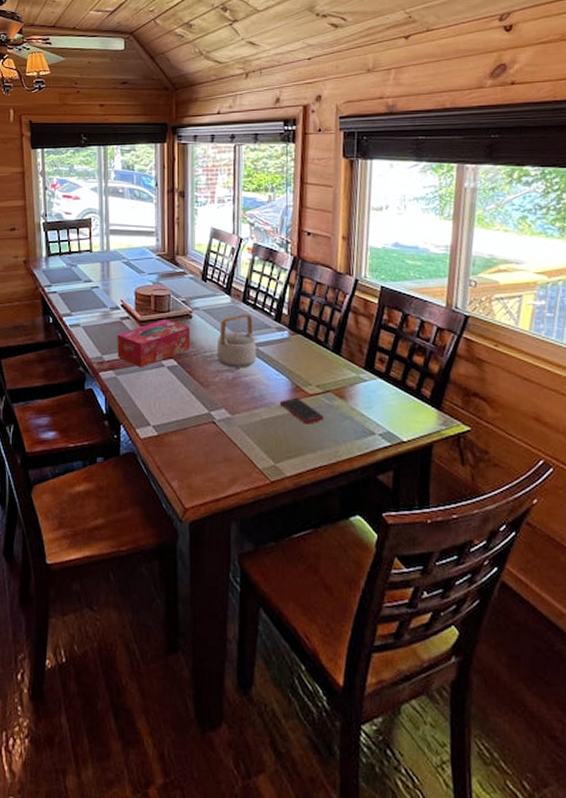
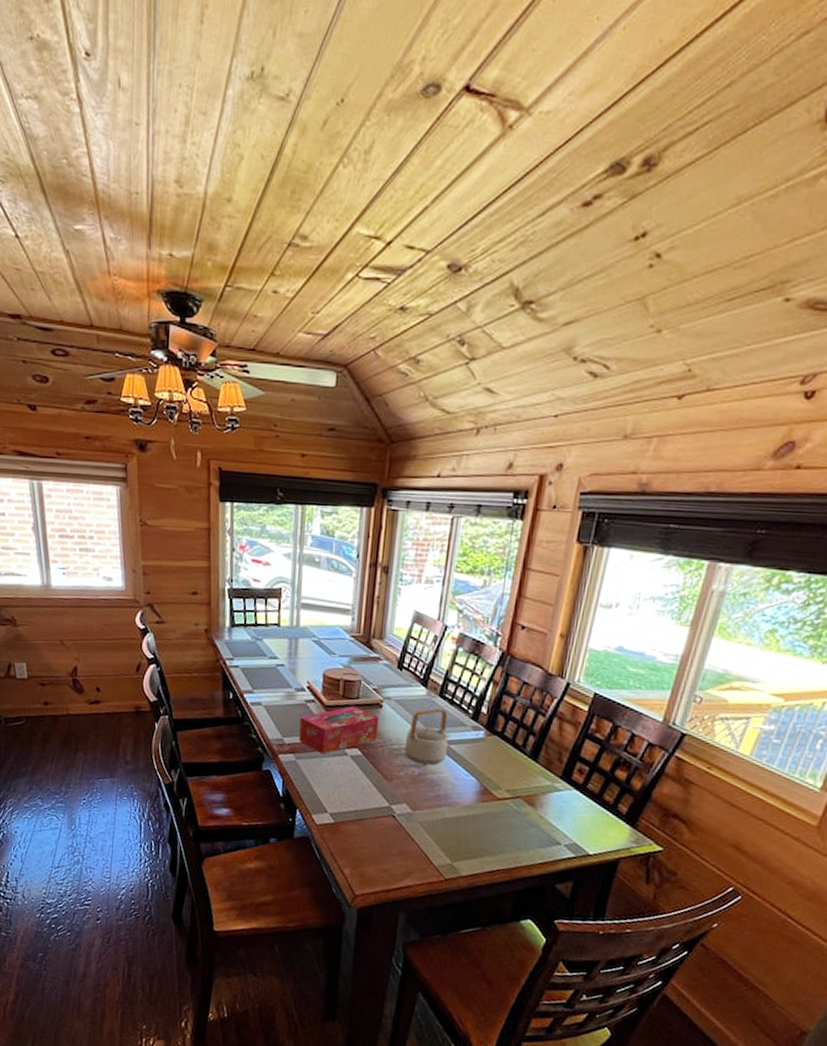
cell phone: present [279,397,324,424] -> none [464,800,509,828]

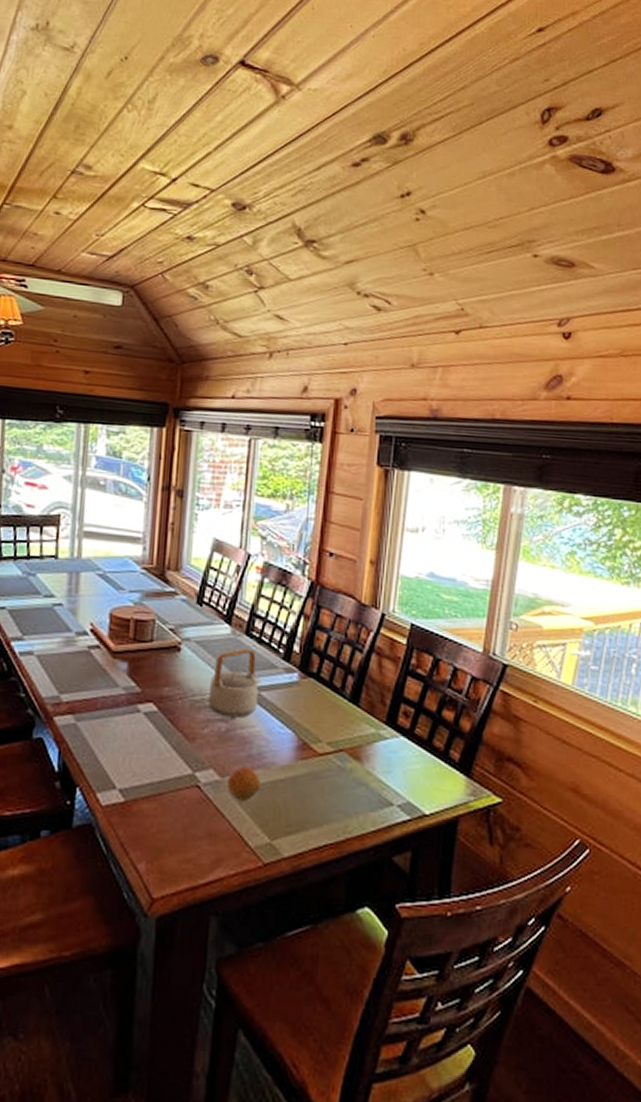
tissue box: present [298,705,378,754] -> none [79,650,176,713]
fruit: none [417,803,446,830] -> present [227,766,260,801]

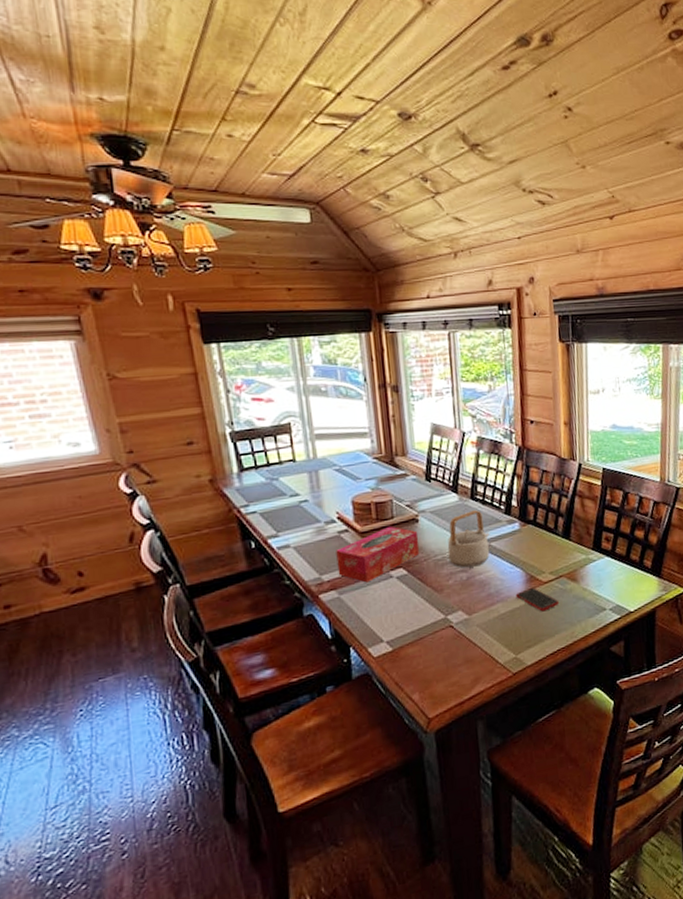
tissue box: none [79,650,176,713] -> present [336,526,419,583]
fruit: present [227,766,260,801] -> none [474,603,501,631]
cell phone: none [281,756,334,791] -> present [515,587,559,612]

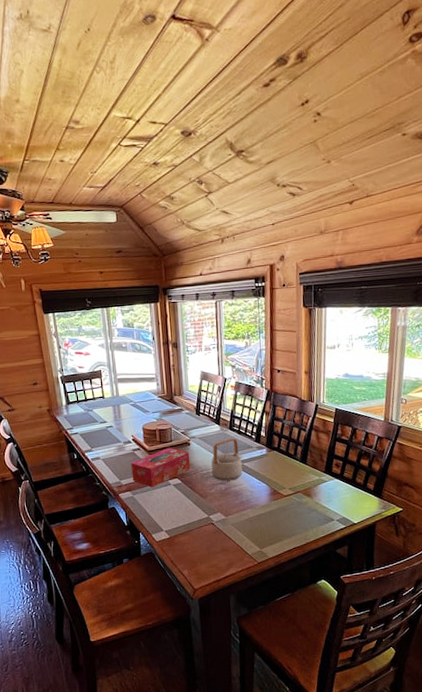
cell phone: present [515,587,559,612] -> none [262,499,296,518]

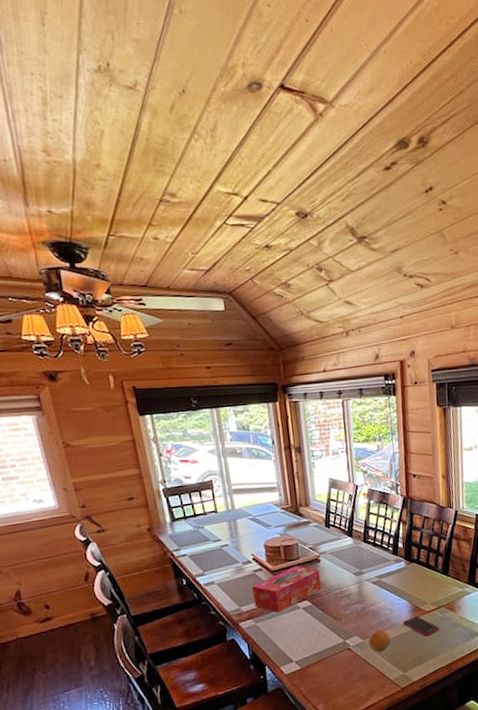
teapot: present [211,438,243,481] -> none [345,551,380,600]
fruit: none [230,508,250,529] -> present [368,629,391,652]
cell phone: none [262,499,296,518] -> present [403,616,439,637]

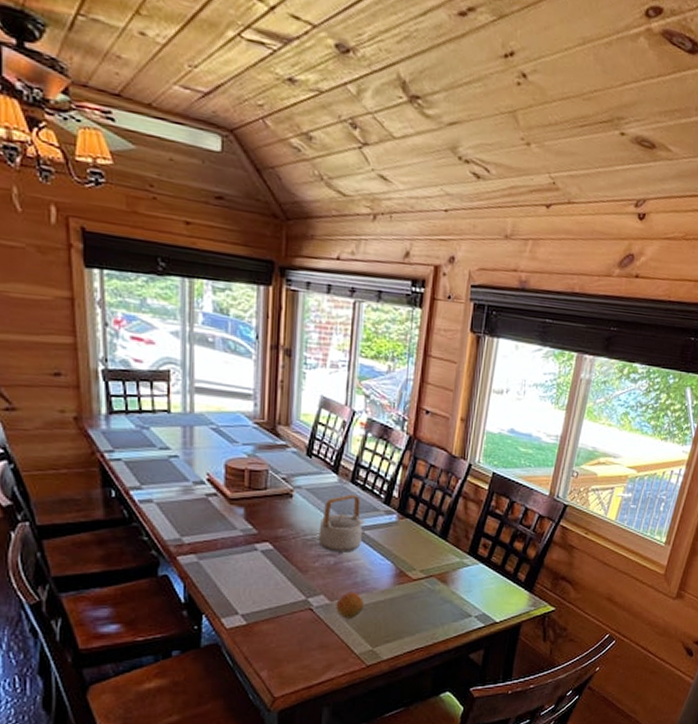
tissue box: present [252,565,321,613] -> none [200,497,289,552]
teapot: none [345,551,380,600] -> present [318,494,365,553]
cell phone: present [403,616,439,637] -> none [382,582,425,609]

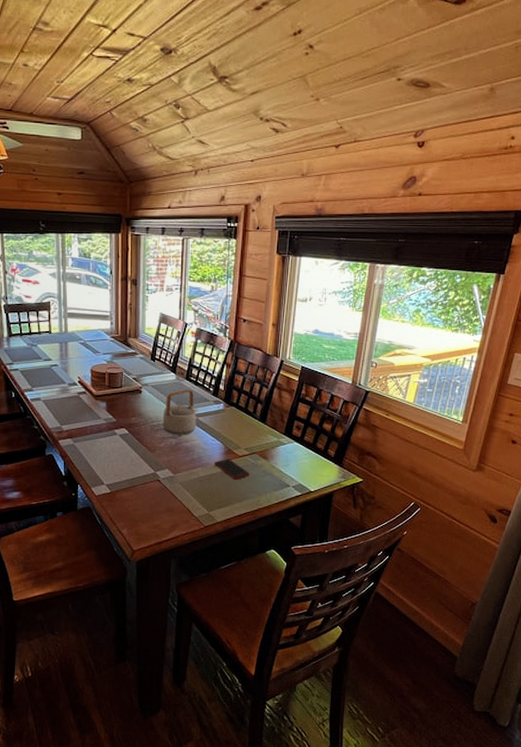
fruit: present [336,592,364,619] -> none [178,466,200,488]
cell phone: none [382,582,425,609] -> present [214,458,249,480]

